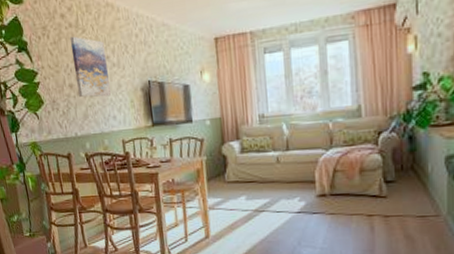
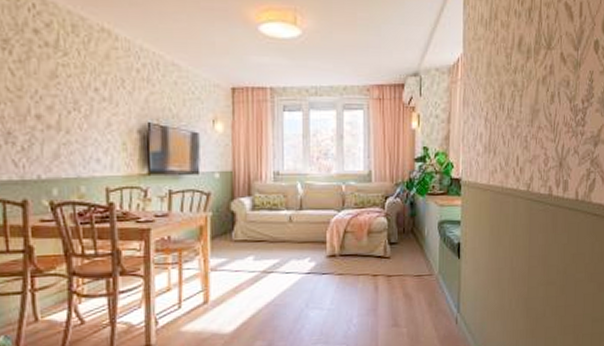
wall art: present [69,36,111,98] -> none [43,58,96,135]

